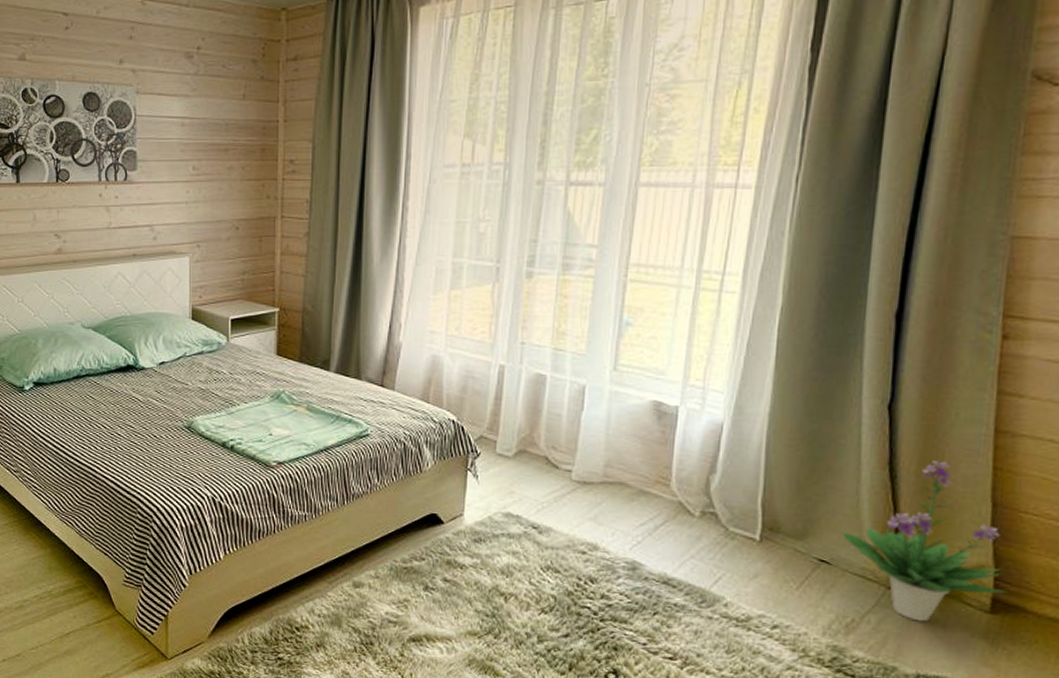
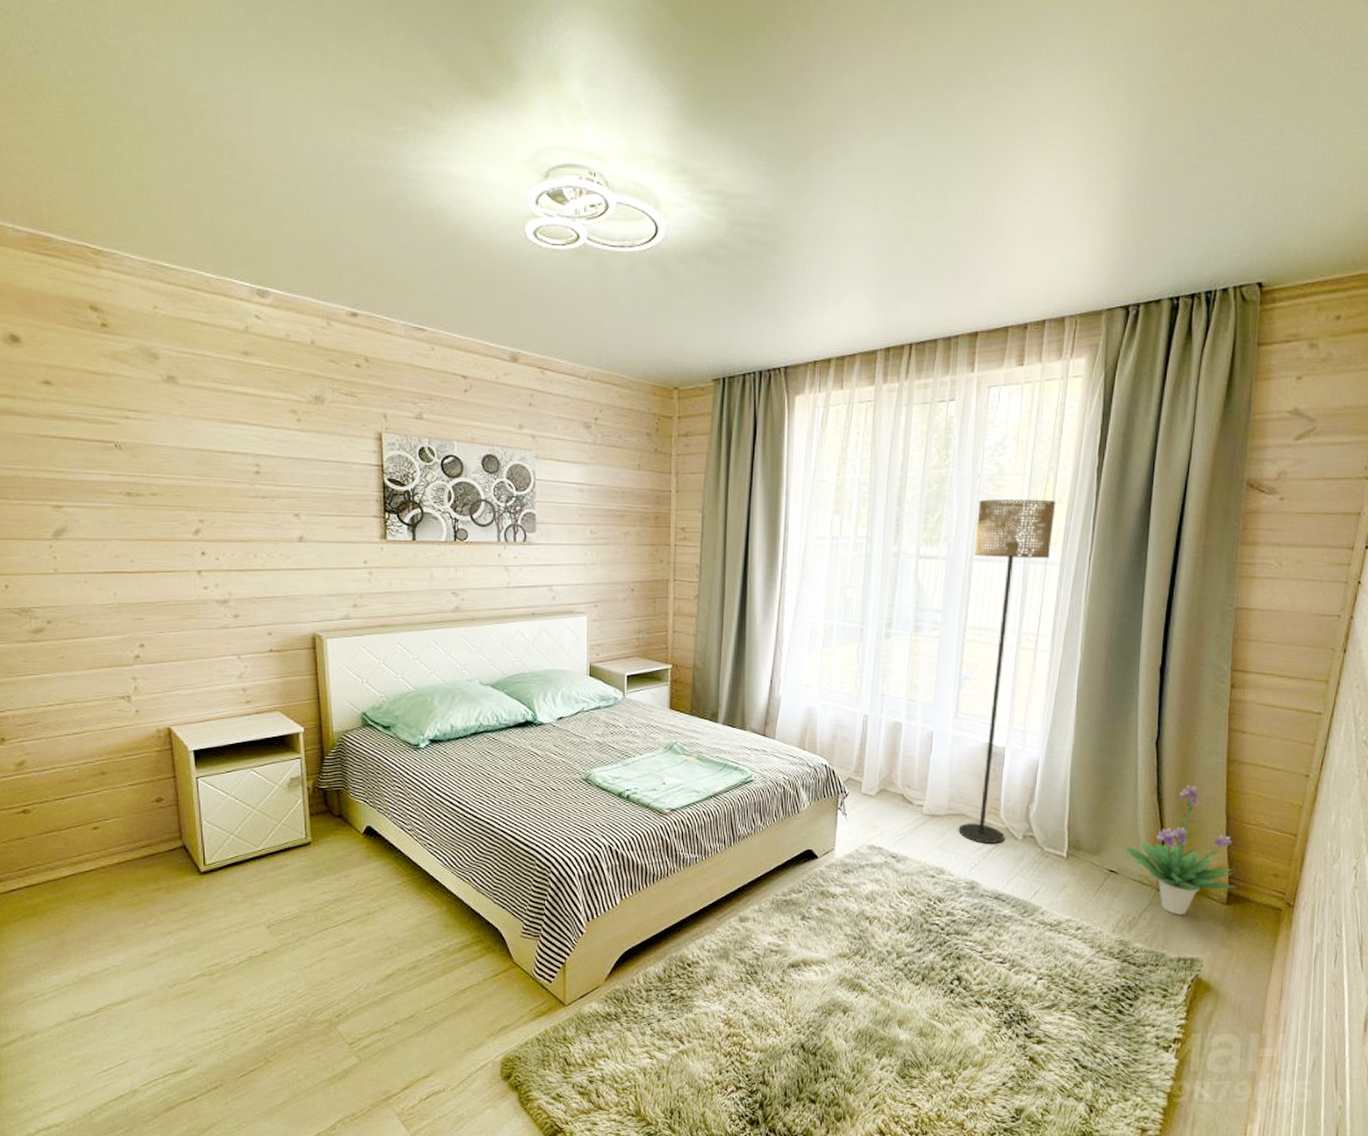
floor lamp: none [616,109,751,519] -> present [958,498,1056,844]

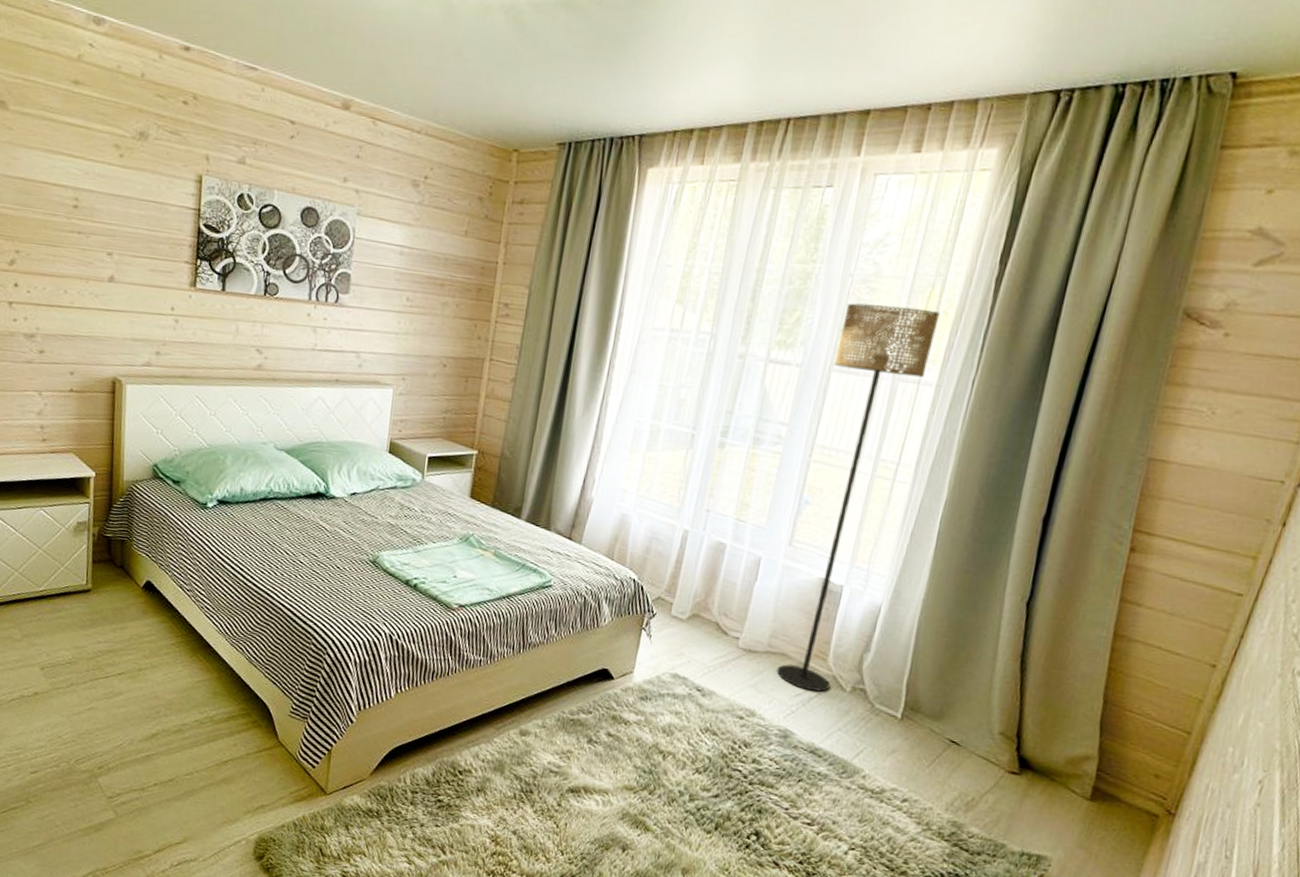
potted plant: present [1125,785,1237,915] -> none [972,657,1107,805]

